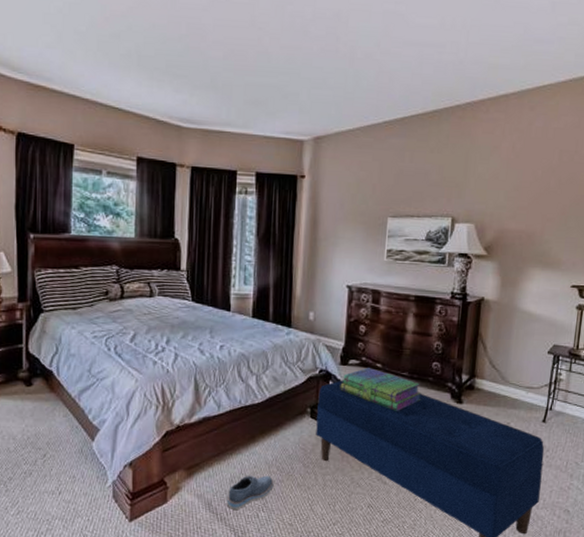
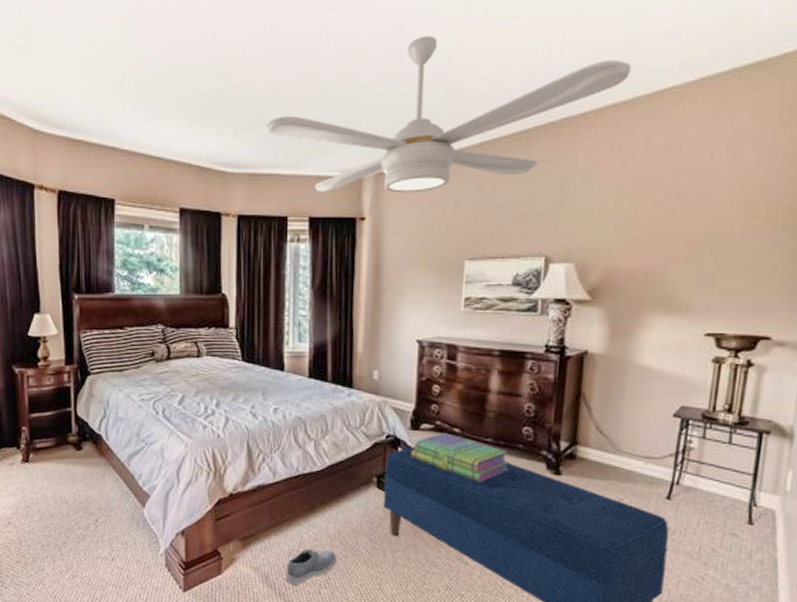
ceiling fan: none [219,22,519,157] -> present [265,35,632,193]

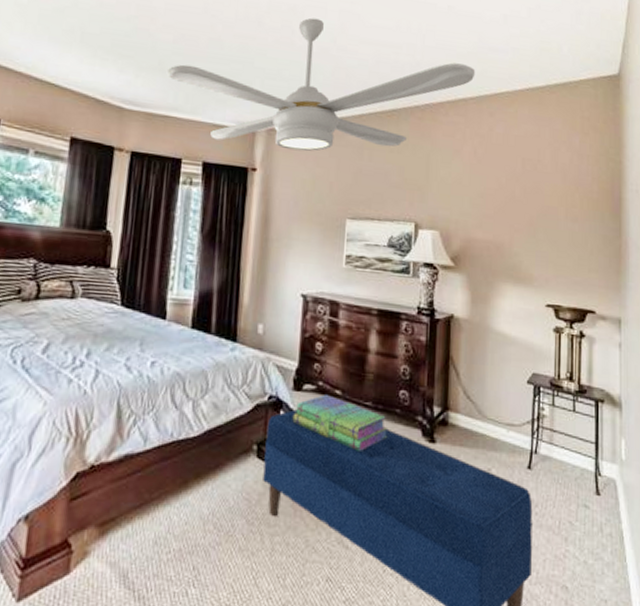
shoe: present [285,548,337,585] -> none [147,535,210,584]

